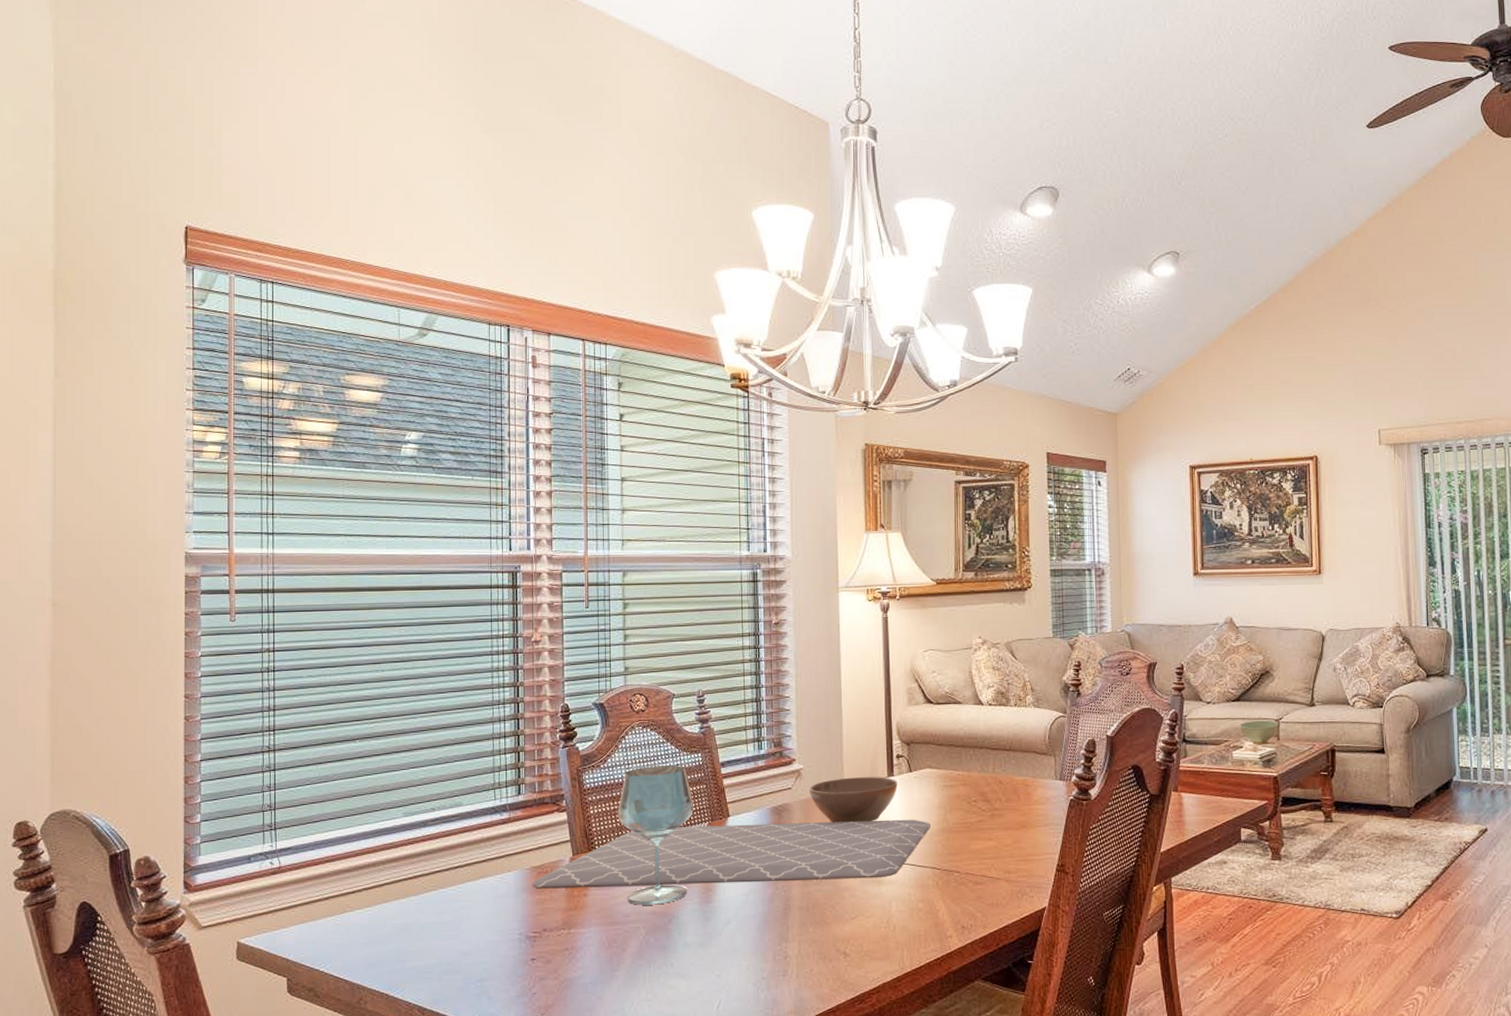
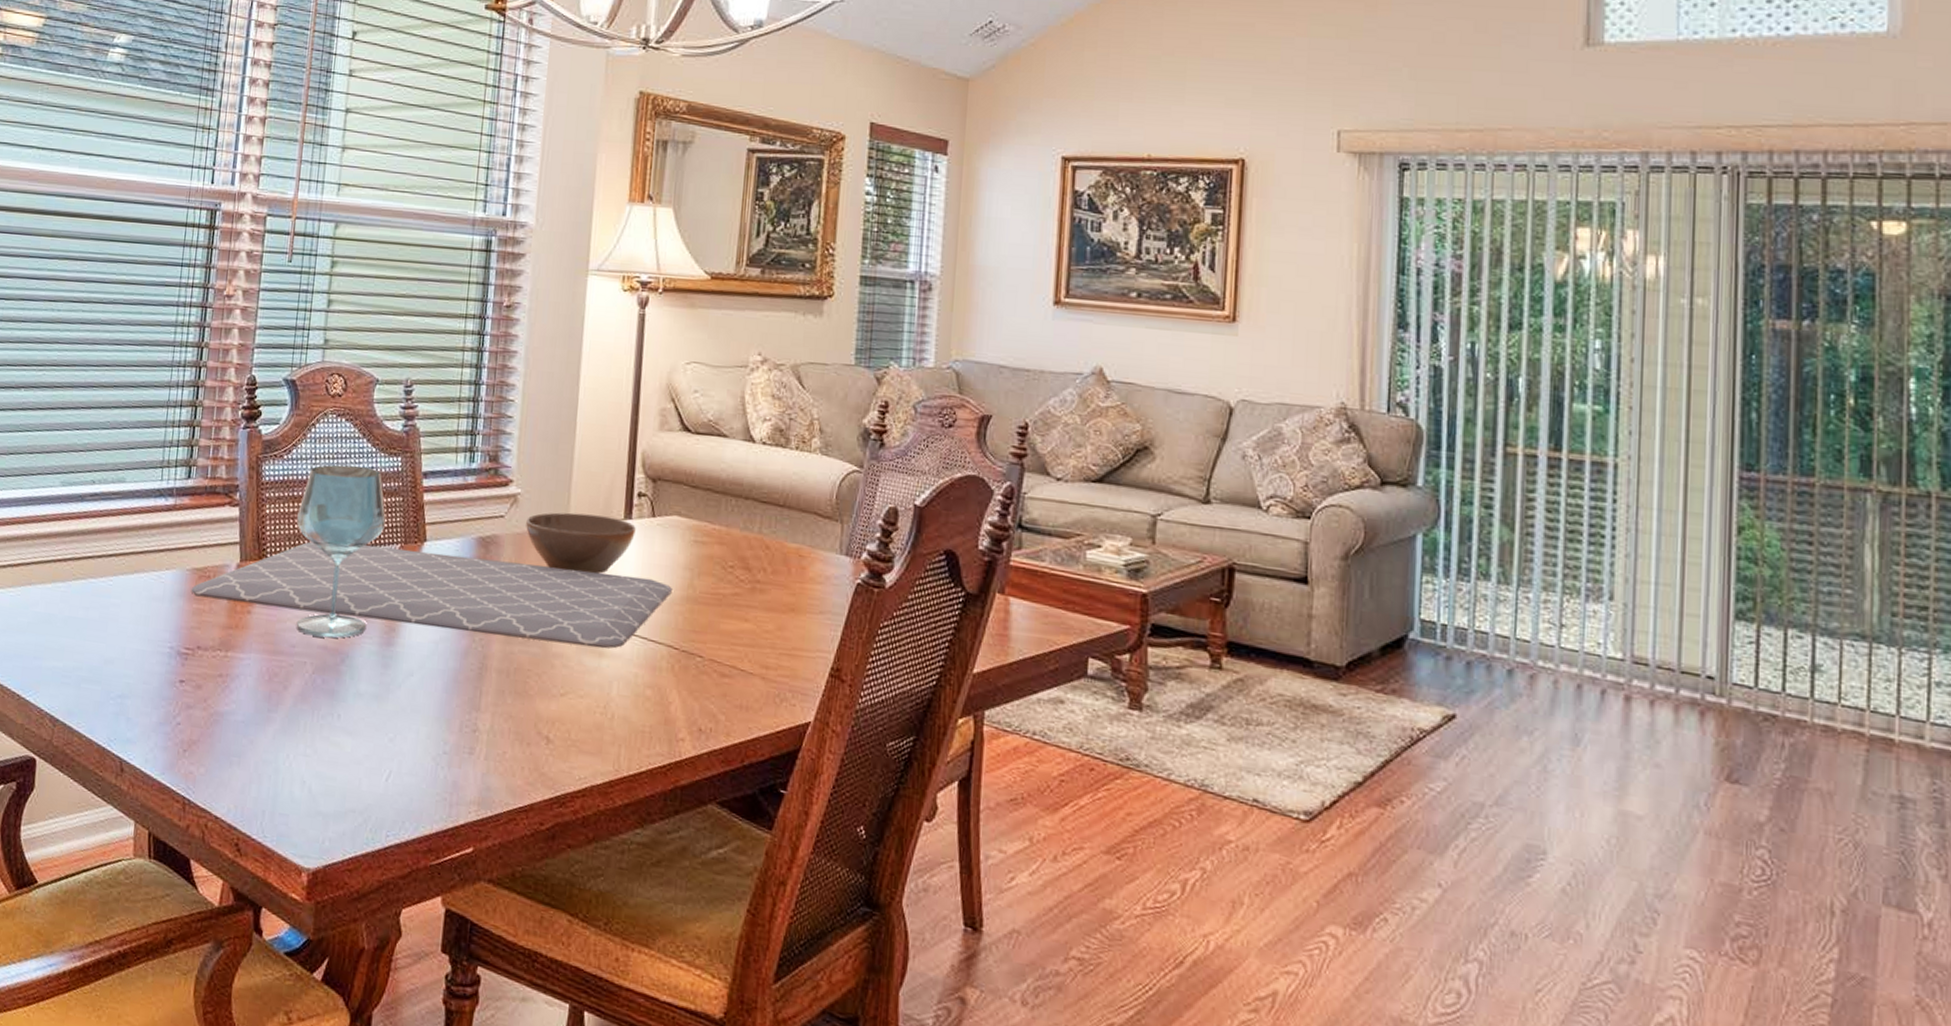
bowl: present [1239,720,1278,745] -> none [1099,512,1155,548]

